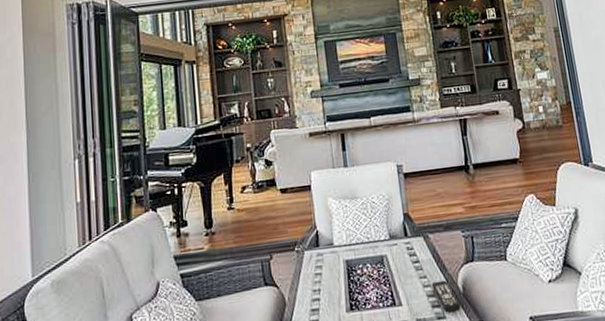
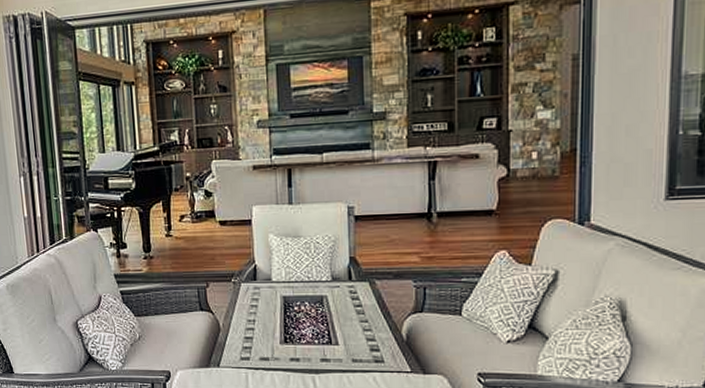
remote control: present [431,280,461,313] -> none [372,327,402,358]

